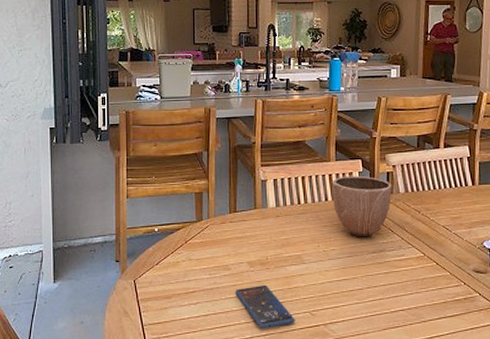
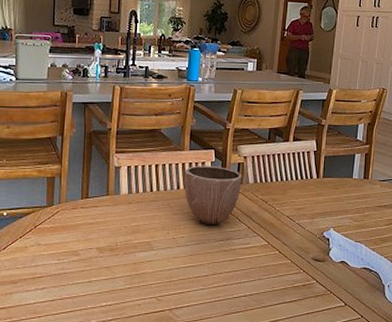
smartphone: present [235,284,295,328] -> none [83,270,141,313]

